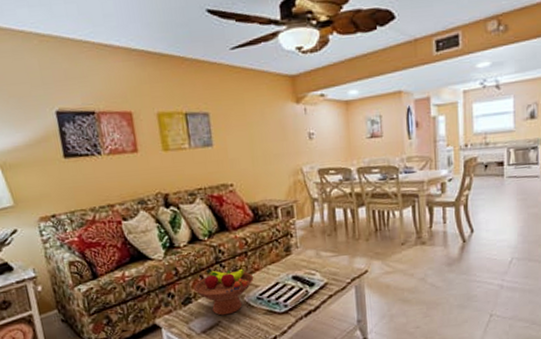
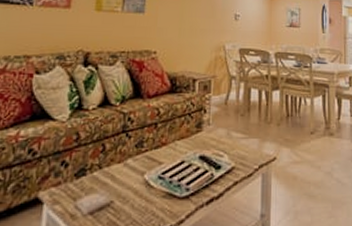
fruit bowl: present [193,268,254,316] -> none [91,136,160,194]

